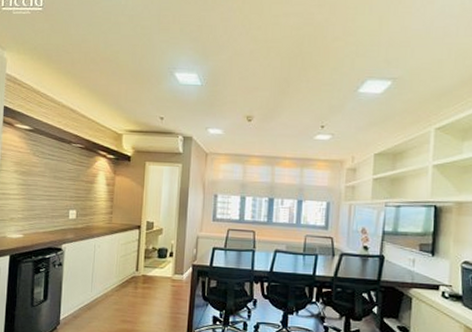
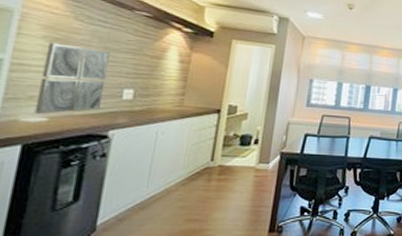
wall art: none [15,175,58,232] -> present [34,42,110,114]

